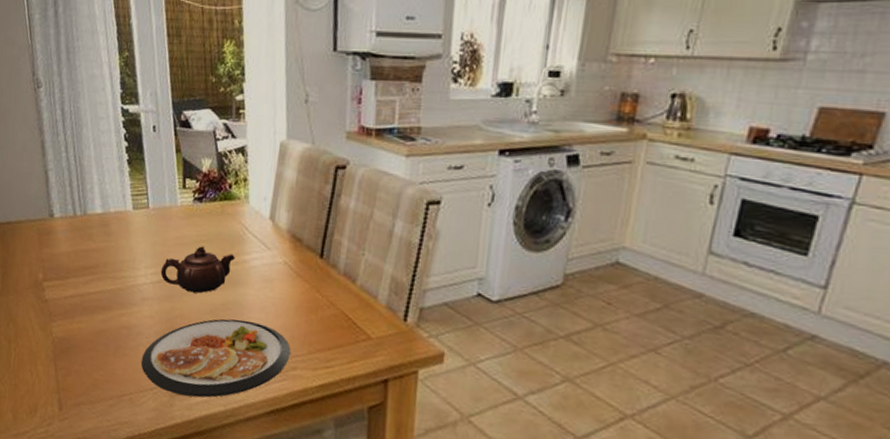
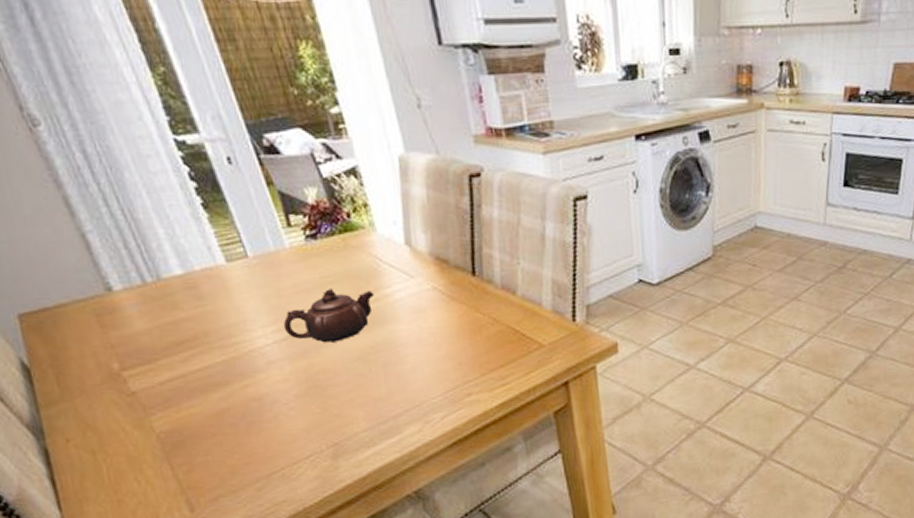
dish: present [141,319,291,398] -> none [284,357,462,455]

